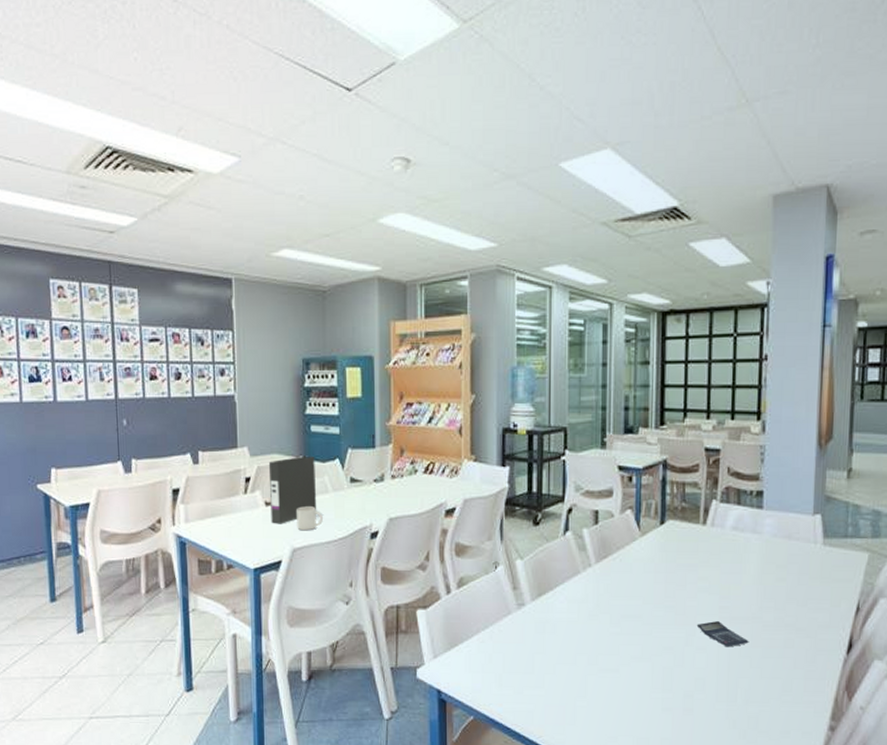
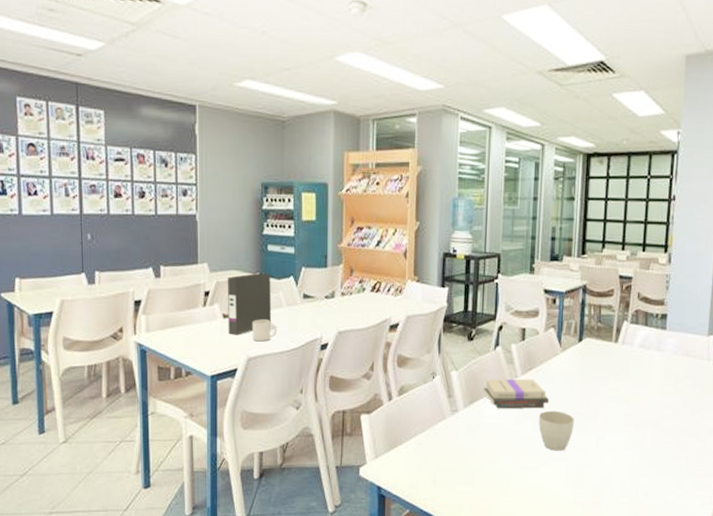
books: none [552,567,628,602] -> present [483,379,549,409]
cup: none [617,603,659,650] -> present [538,410,574,451]
calculator: present [696,621,749,647] -> none [606,427,650,449]

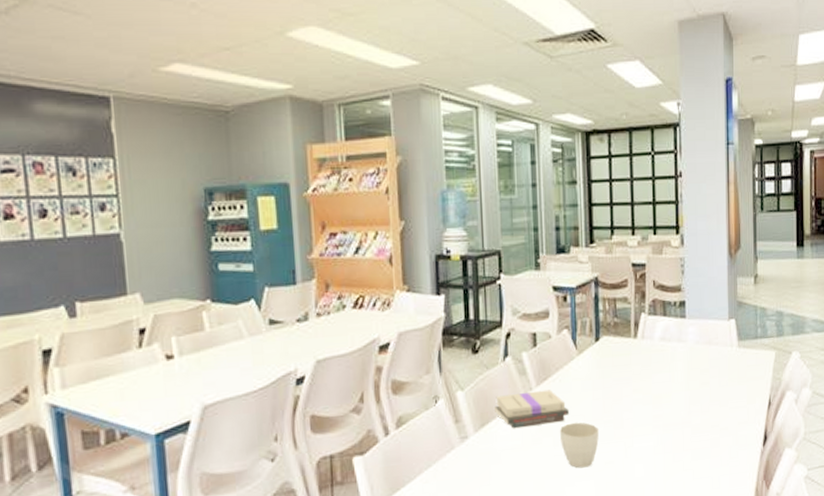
binder: present [227,272,272,335] -> none [167,298,231,380]
mug: present [252,319,277,342] -> none [206,355,239,385]

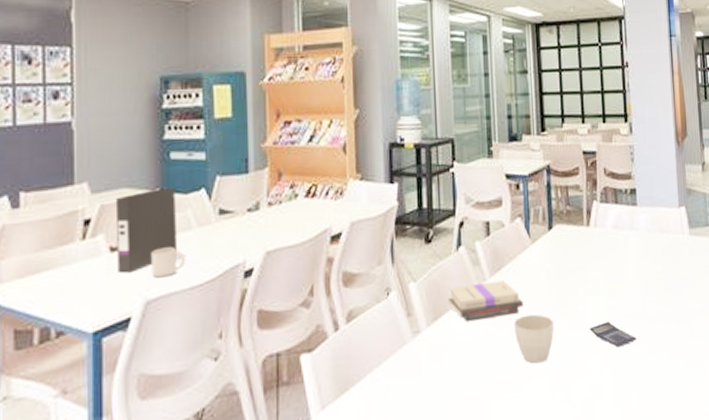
binder: none [167,298,231,380] -> present [115,187,178,273]
mug: none [206,355,239,385] -> present [151,247,185,278]
calculator: none [633,430,681,454] -> present [589,322,637,348]

